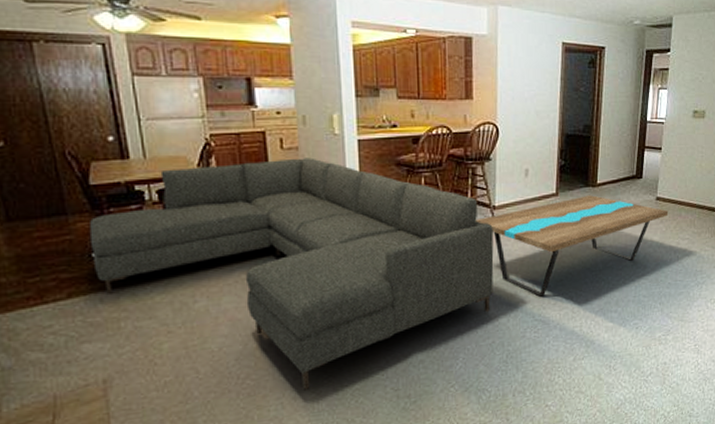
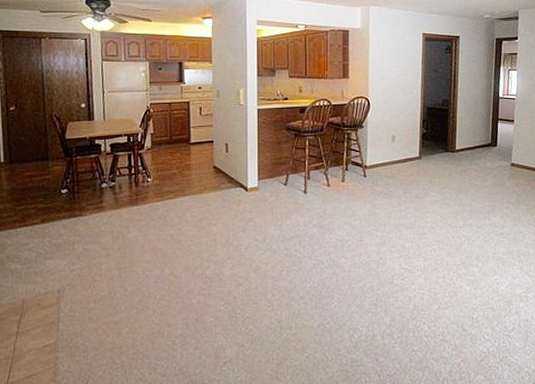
sofa: present [89,157,494,390] -> none [61,122,365,314]
coffee table: present [476,195,669,298] -> none [350,160,523,248]

